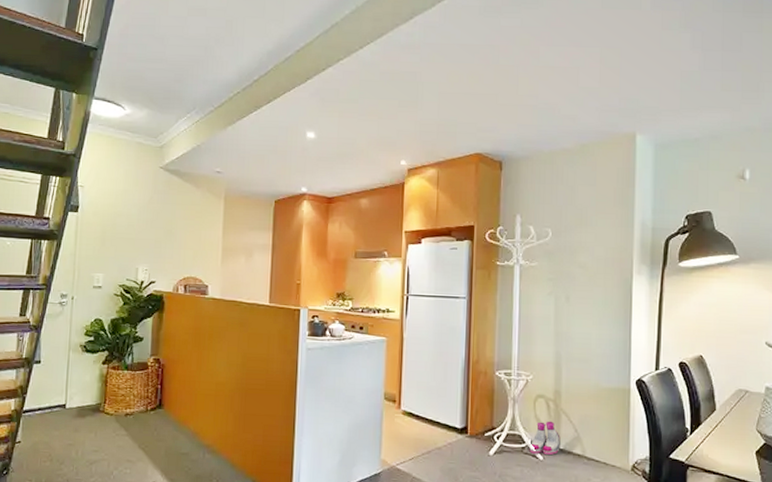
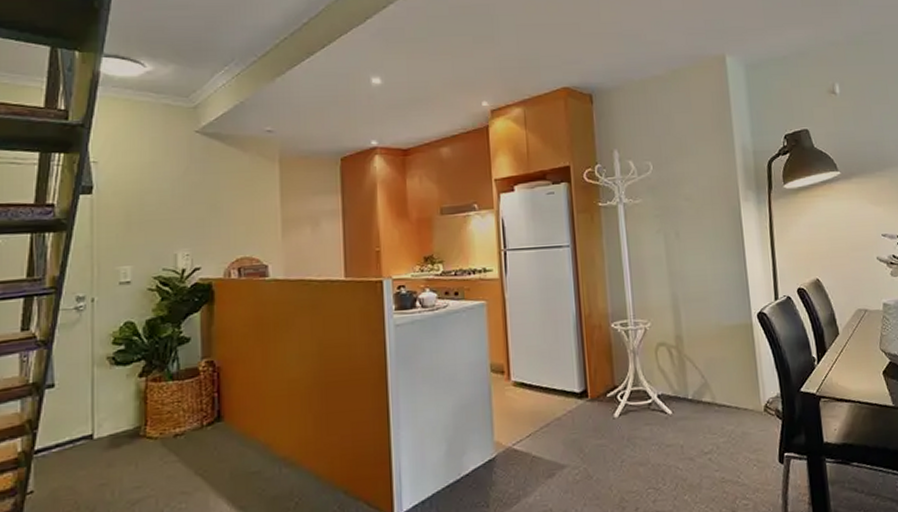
boots: present [529,421,561,456] -> none [656,370,689,409]

